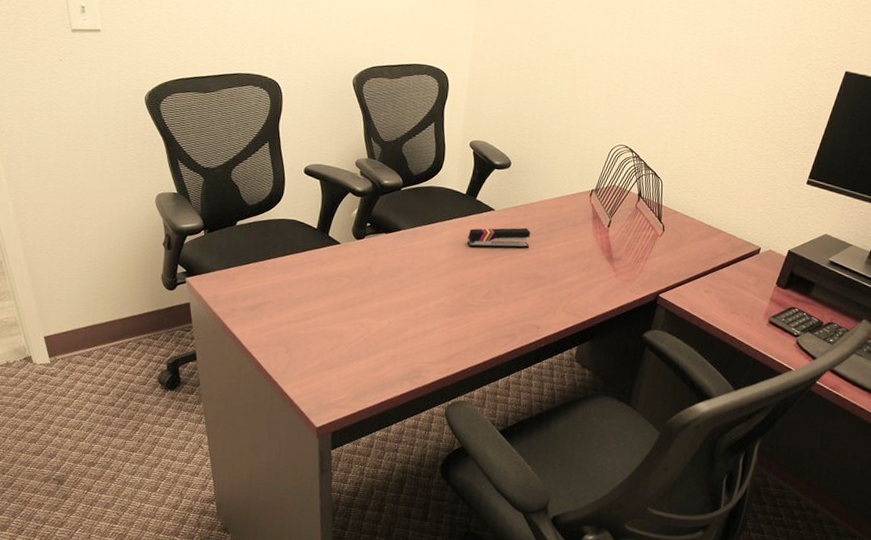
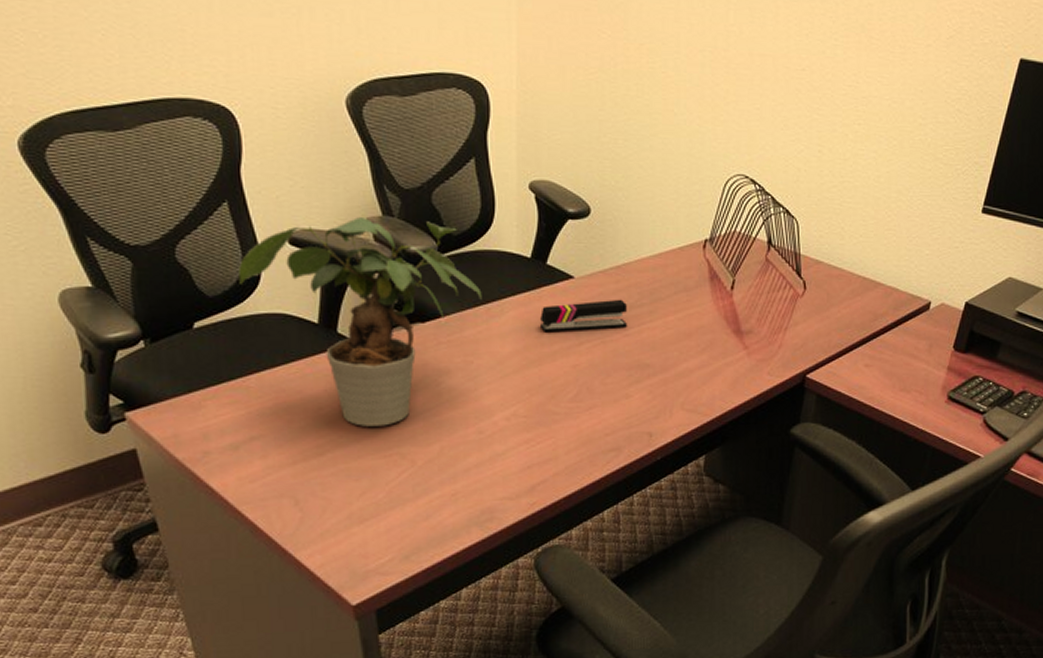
potted plant: none [269,158,429,303] -> present [238,217,482,426]

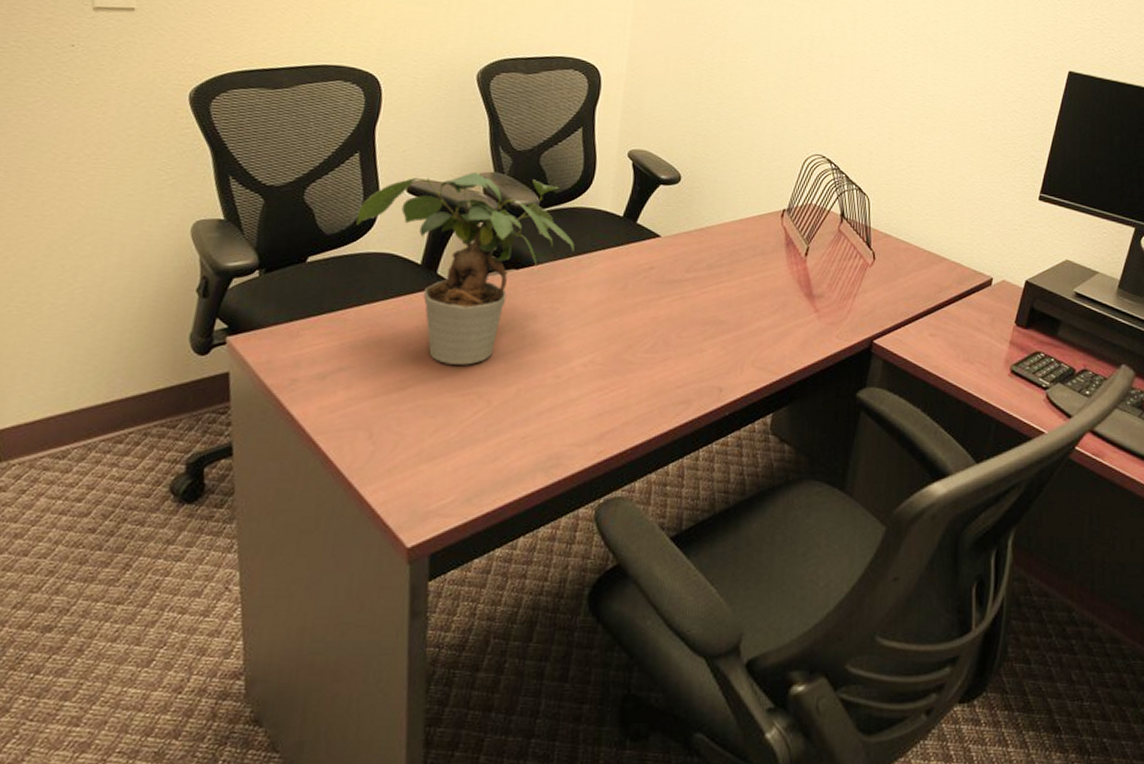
stapler: present [540,299,627,333] -> none [625,258,707,286]

